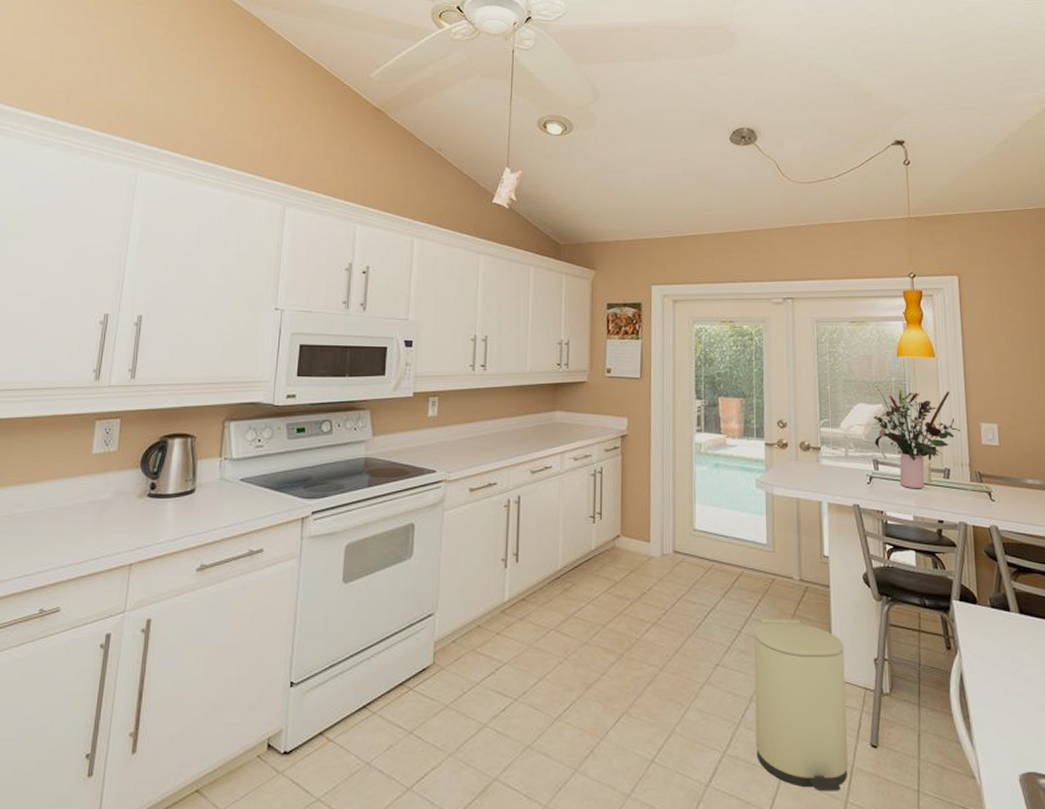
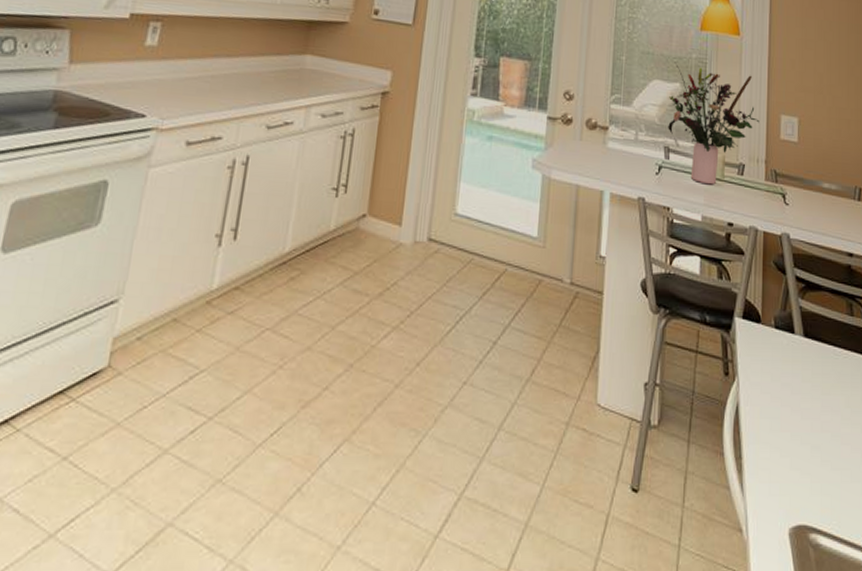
pedal bin: present [754,619,848,792] -> none [499,328,612,546]

